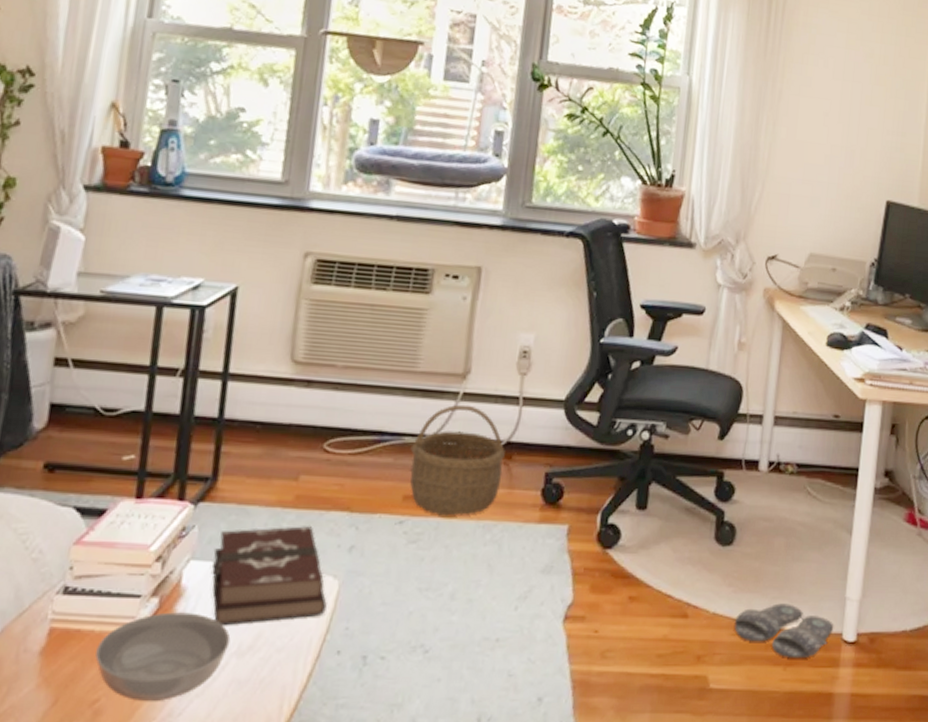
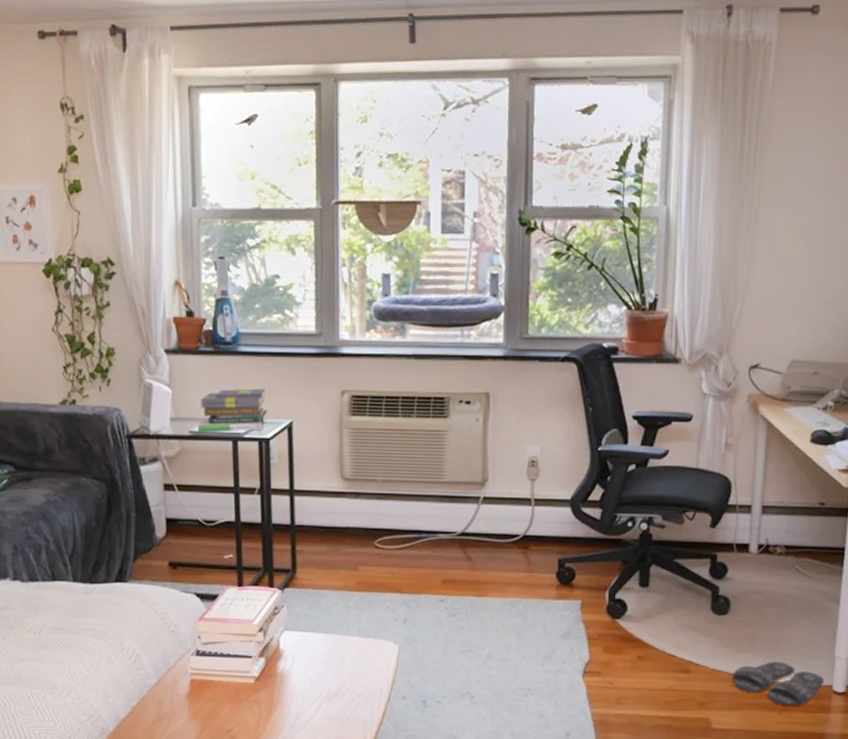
bowl: present [95,612,231,701] -> none [226,668,321,730]
books: none [111,240,210,296] -> present [197,388,269,433]
hardback book: present [212,526,327,625] -> none [300,604,391,677]
wicker basket: present [410,404,505,516] -> none [444,507,523,595]

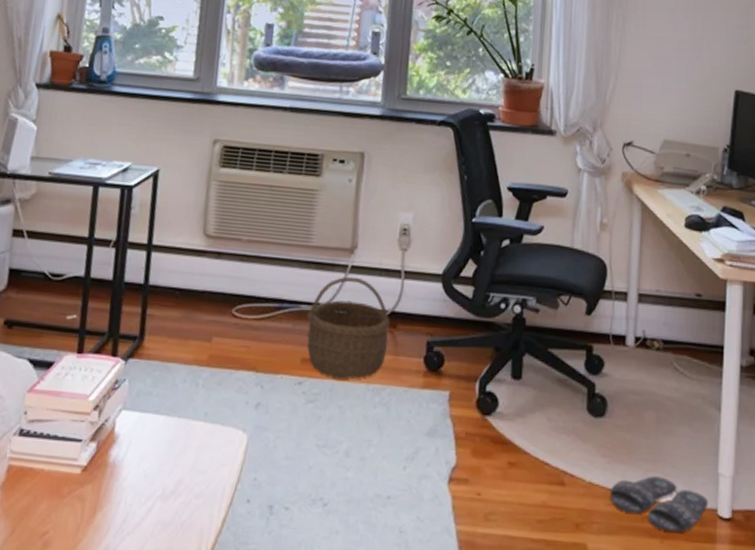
books: present [197,388,269,433] -> none [58,129,136,177]
wicker basket: none [444,507,523,595] -> present [306,276,390,379]

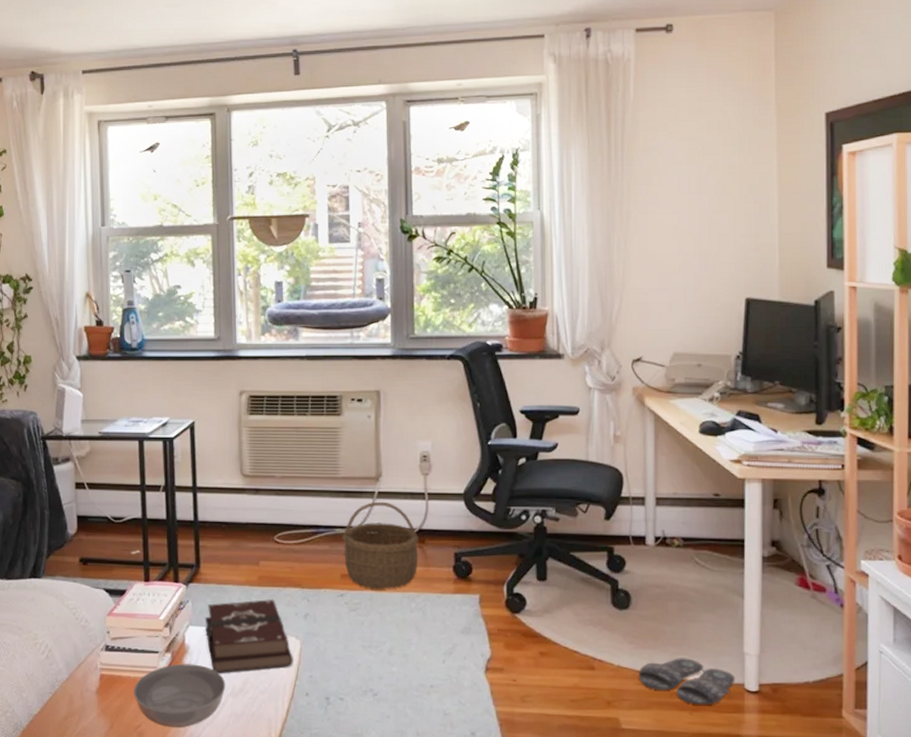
bowl: none [45,456,156,537] -> present [134,664,226,727]
hardback book: none [140,383,238,470] -> present [204,599,293,673]

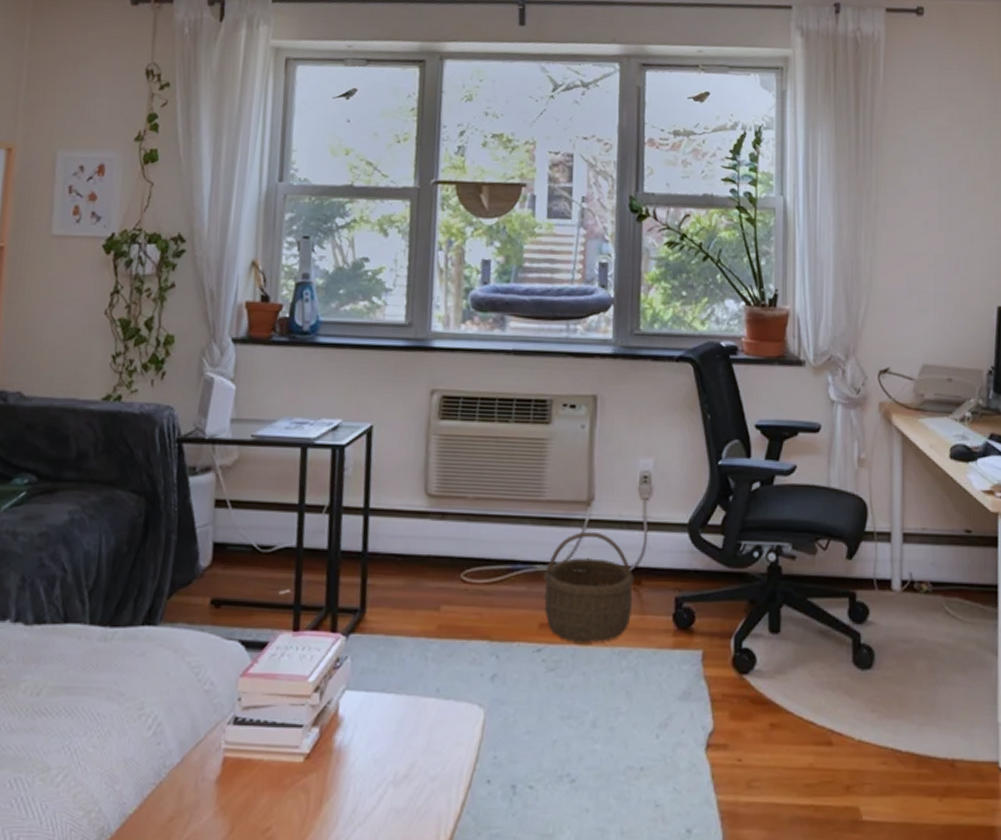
bowl: present [134,664,226,727] -> none [265,741,387,829]
hardback book: present [204,599,293,673] -> none [366,655,474,754]
slippers: present [639,658,735,705] -> none [883,730,989,789]

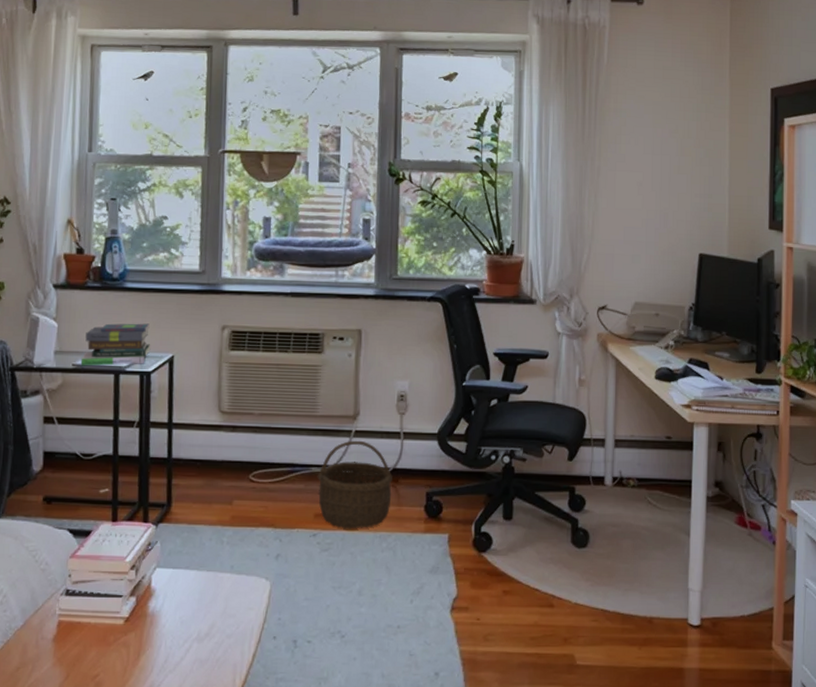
books: none [261,386,346,438] -> present [80,323,151,367]

